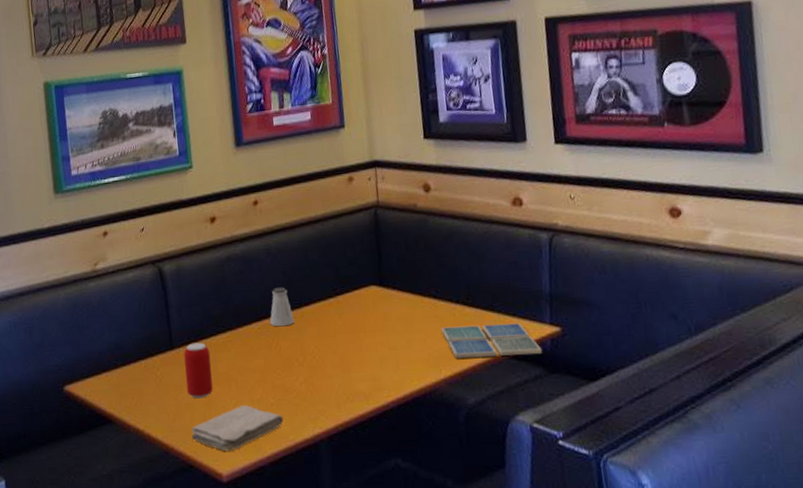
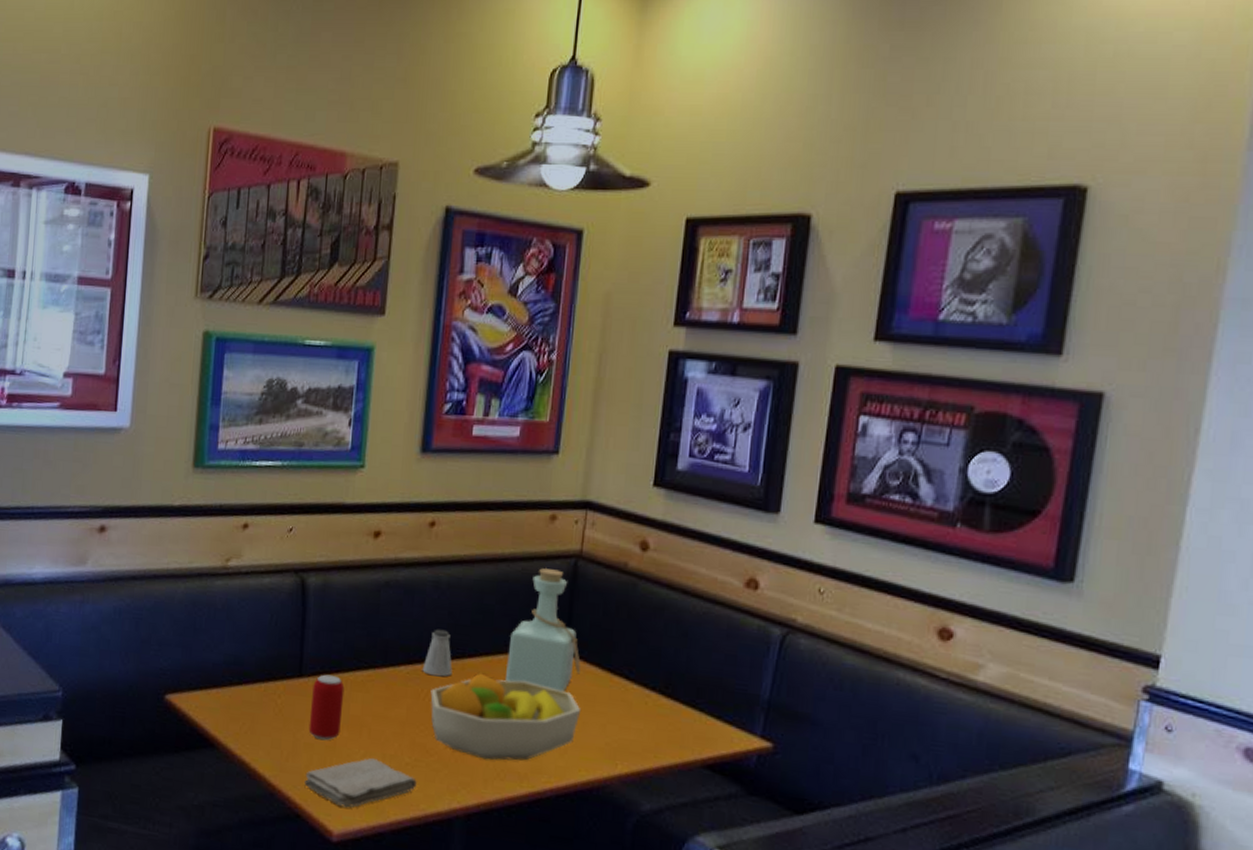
fruit bowl: none [280,316,404,388] -> present [430,673,582,761]
bottle: none [335,220,397,320] -> present [506,567,581,692]
drink coaster: present [441,323,543,359] -> none [627,715,745,770]

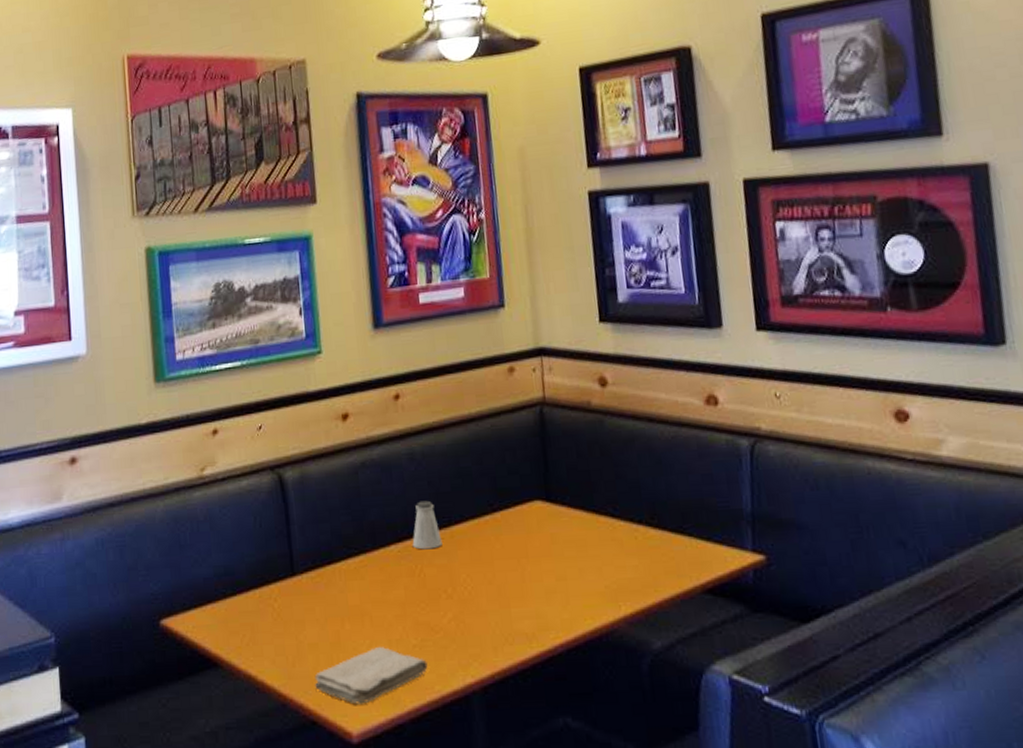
beverage can: present [308,674,345,741] -> none [307,567,342,638]
fruit bowl: present [430,673,582,761] -> none [424,538,575,627]
bottle: present [506,567,581,692] -> none [492,420,566,542]

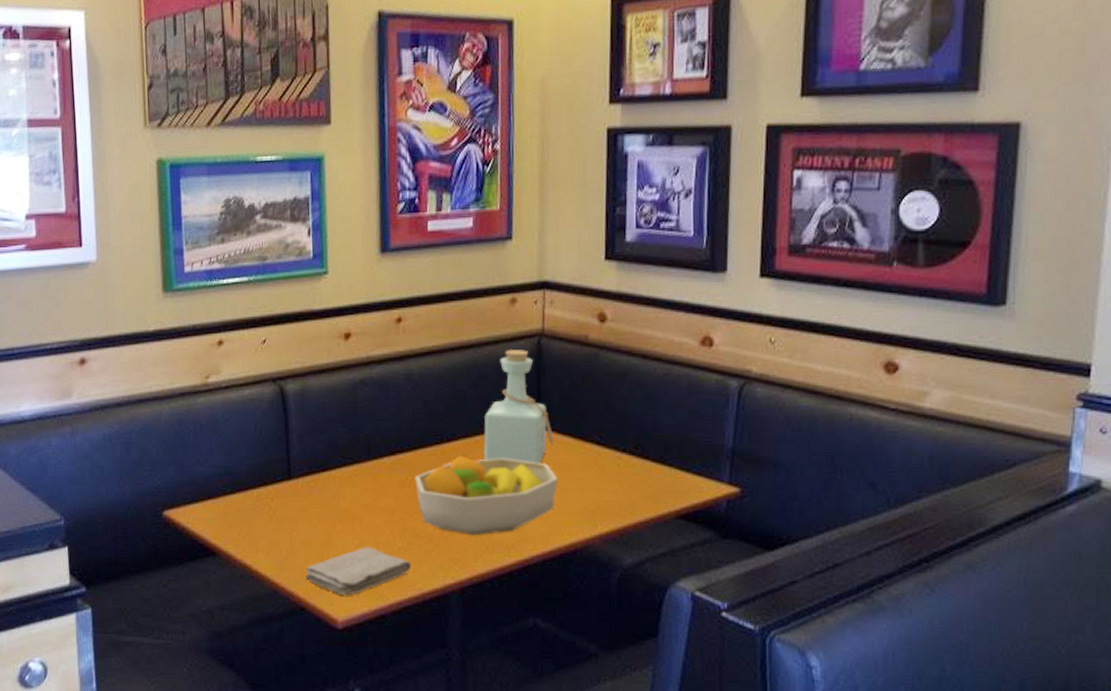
saltshaker: present [412,500,443,550] -> none [404,419,433,463]
fruit bowl: none [424,538,575,627] -> present [415,455,559,536]
bottle: none [492,420,566,542] -> present [484,348,553,464]

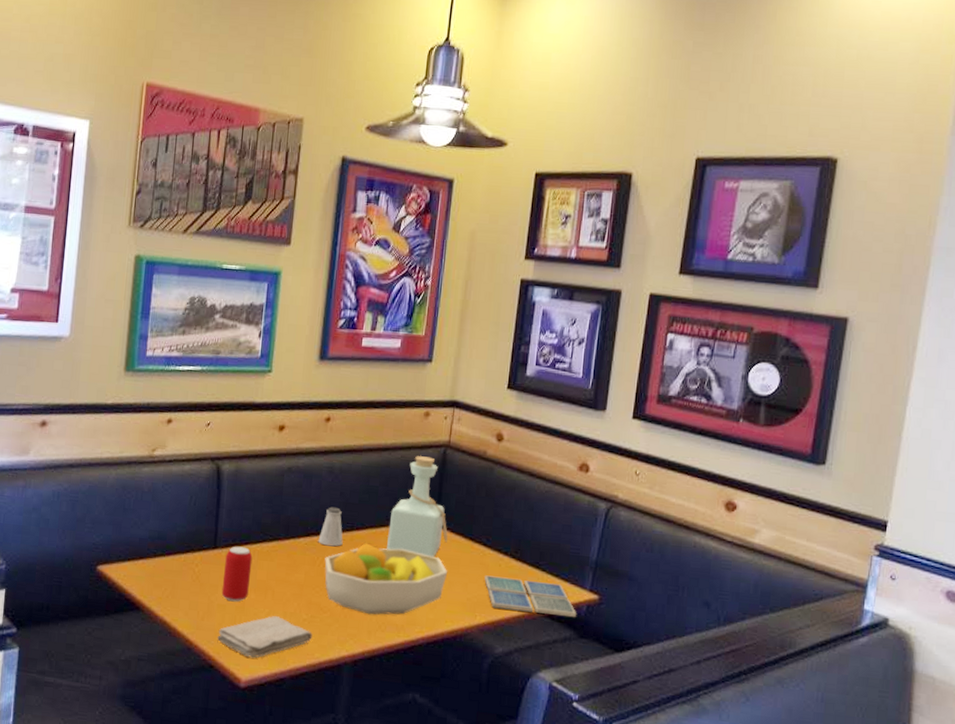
beverage can: none [302,474,334,536] -> present [221,546,253,602]
saltshaker: none [404,419,433,463] -> present [318,506,343,547]
drink coaster: none [602,478,716,516] -> present [484,575,577,618]

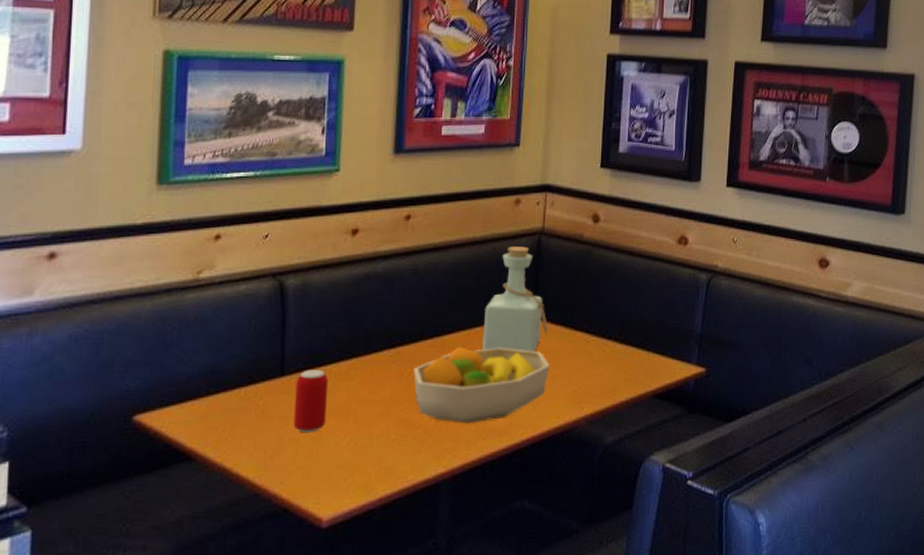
washcloth: present [217,615,312,658] -> none [291,440,404,493]
saltshaker: present [318,506,343,547] -> none [404,312,433,356]
drink coaster: present [484,575,577,618] -> none [589,362,686,396]

